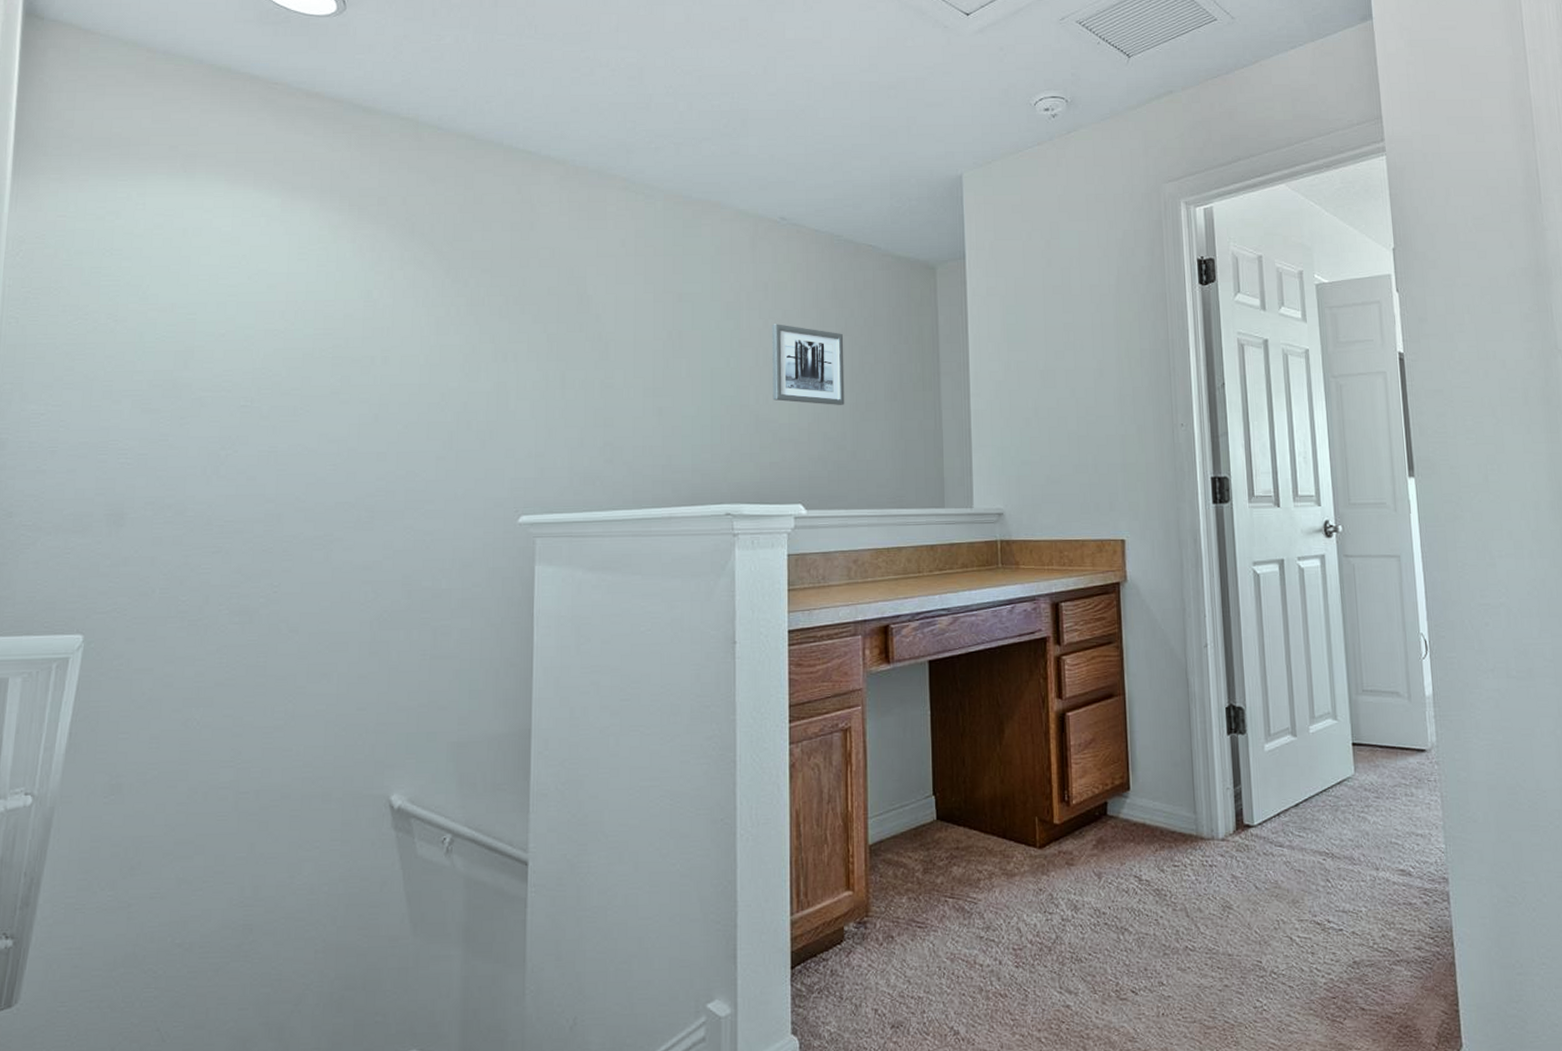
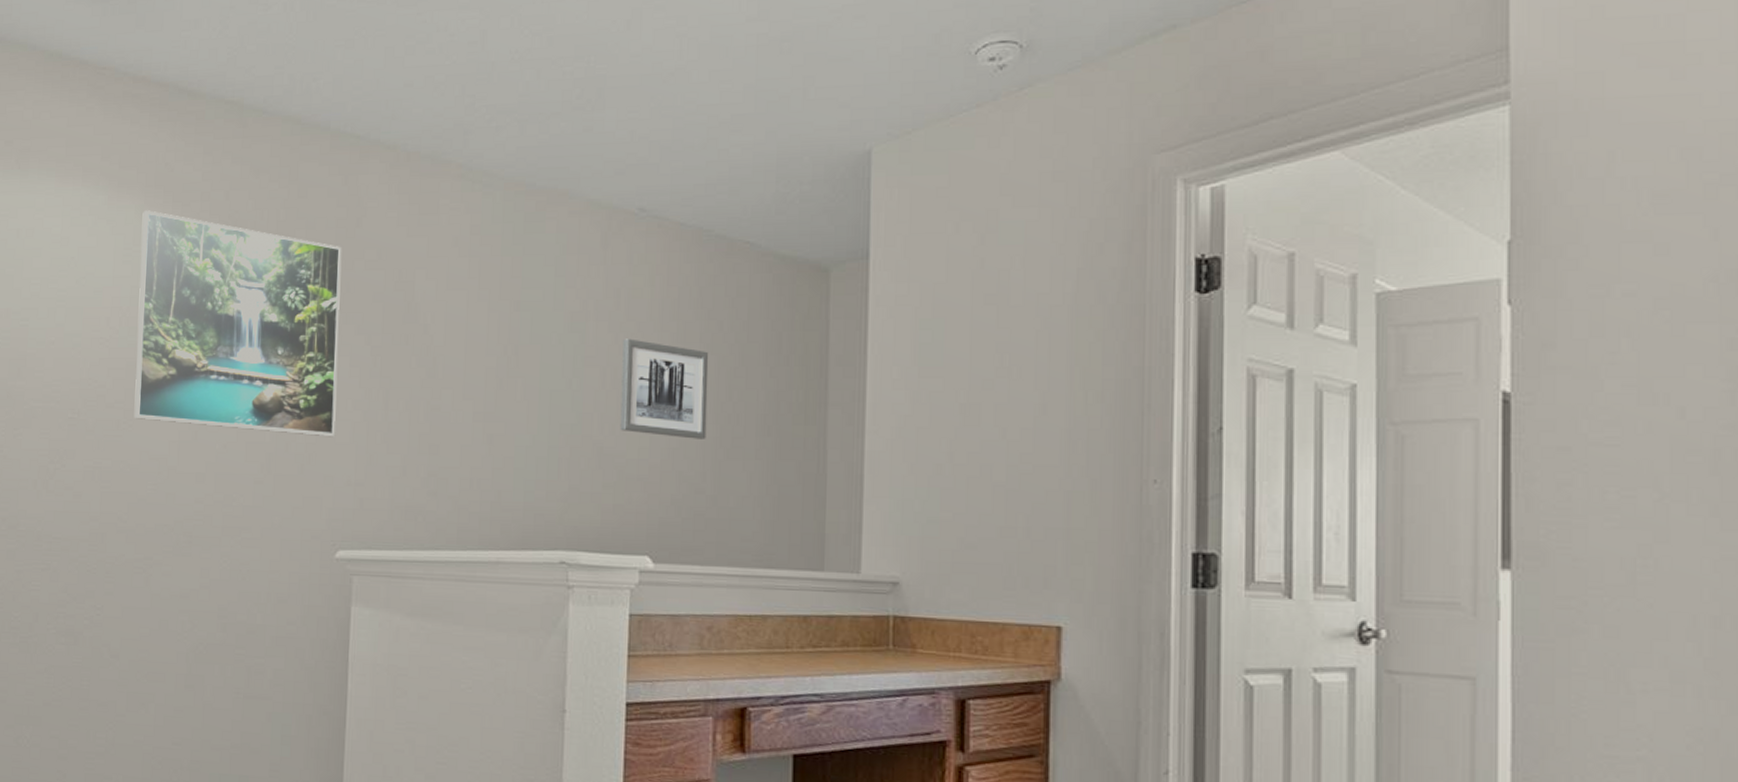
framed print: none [311,213,517,415] -> present [134,210,342,437]

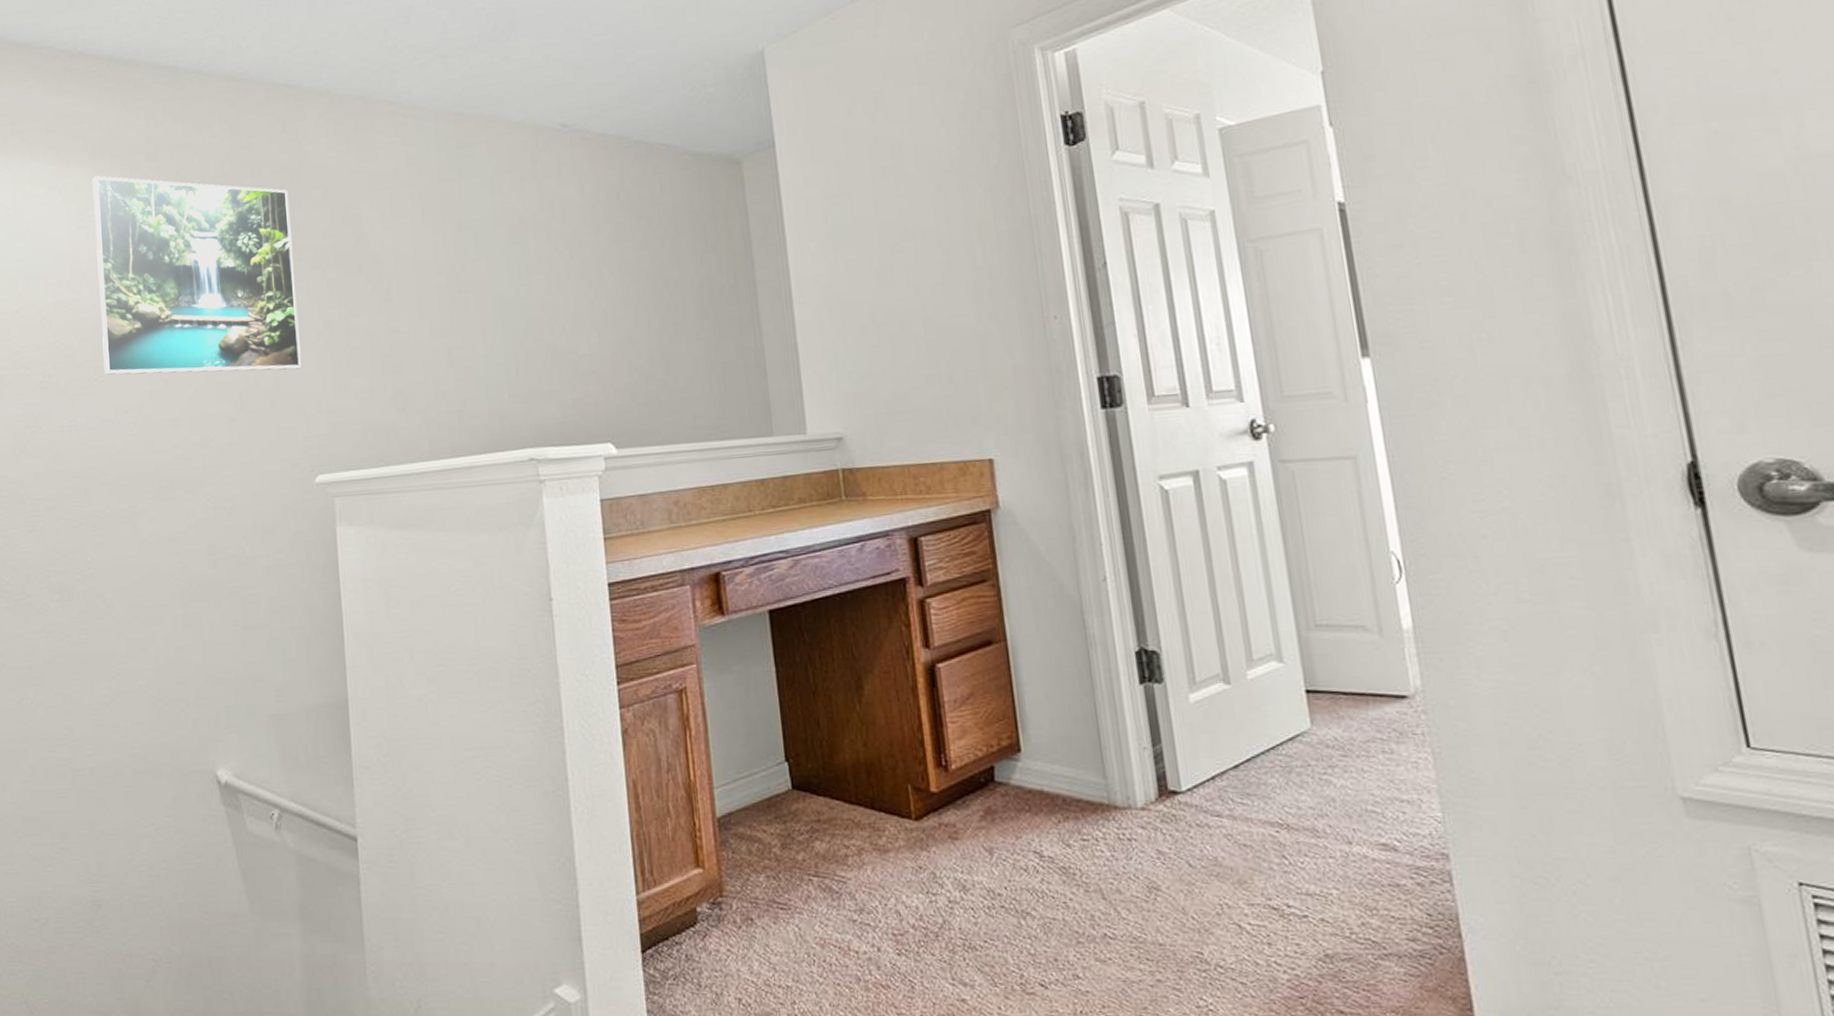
wall art: present [620,338,709,439] -> none [562,244,650,330]

